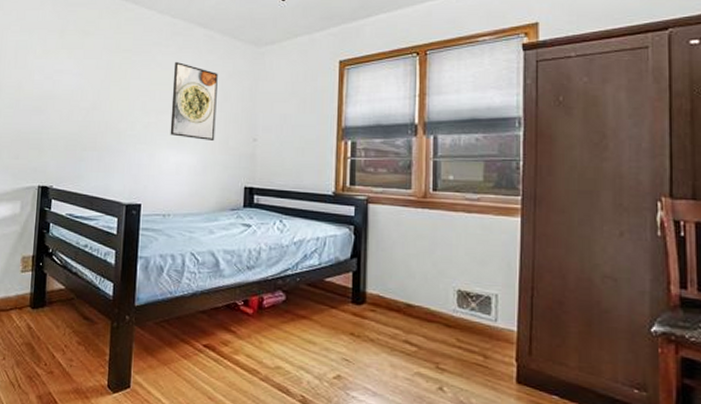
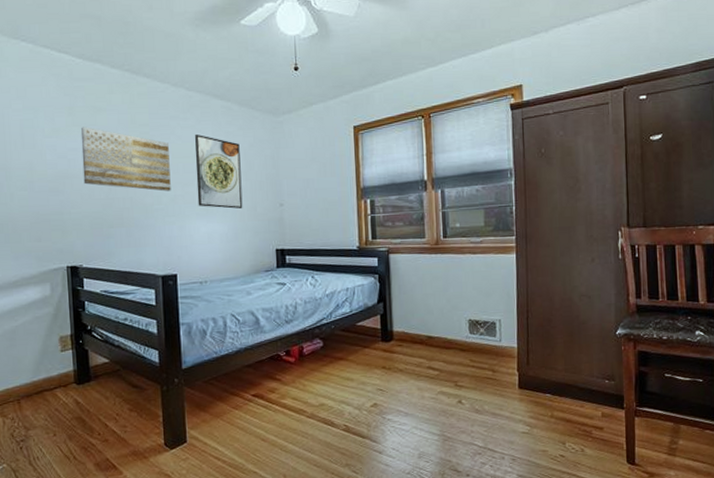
wall art: none [64,49,148,118] -> present [80,127,171,191]

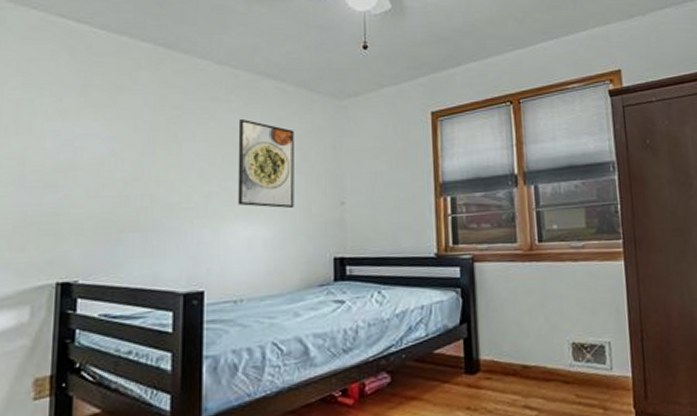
wall art: present [80,127,171,191] -> none [91,108,206,187]

